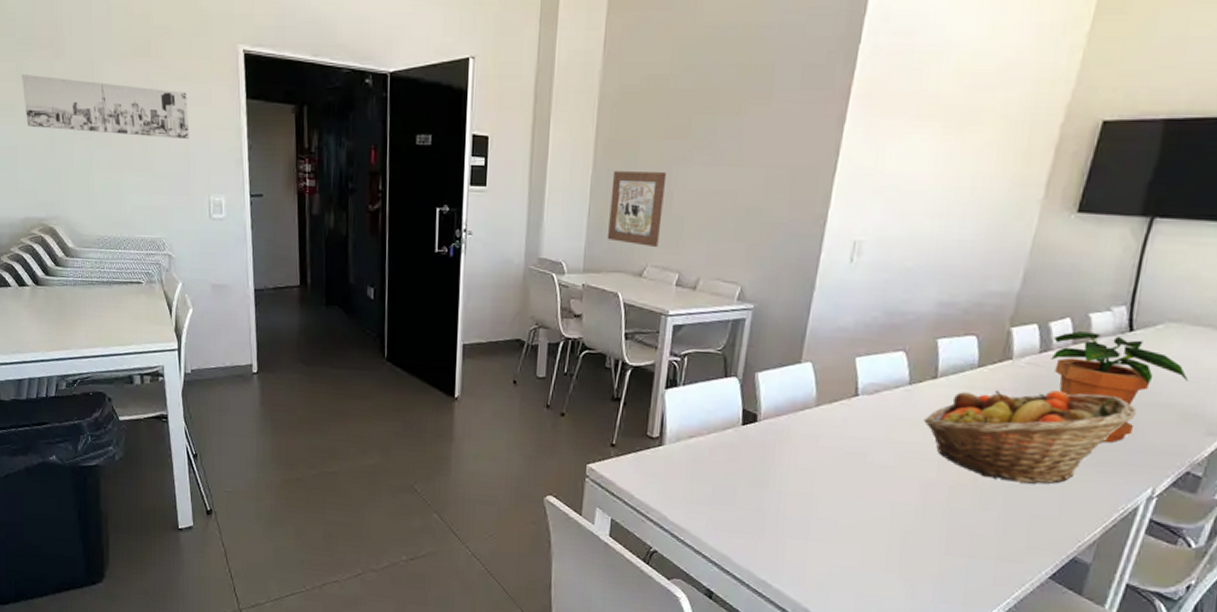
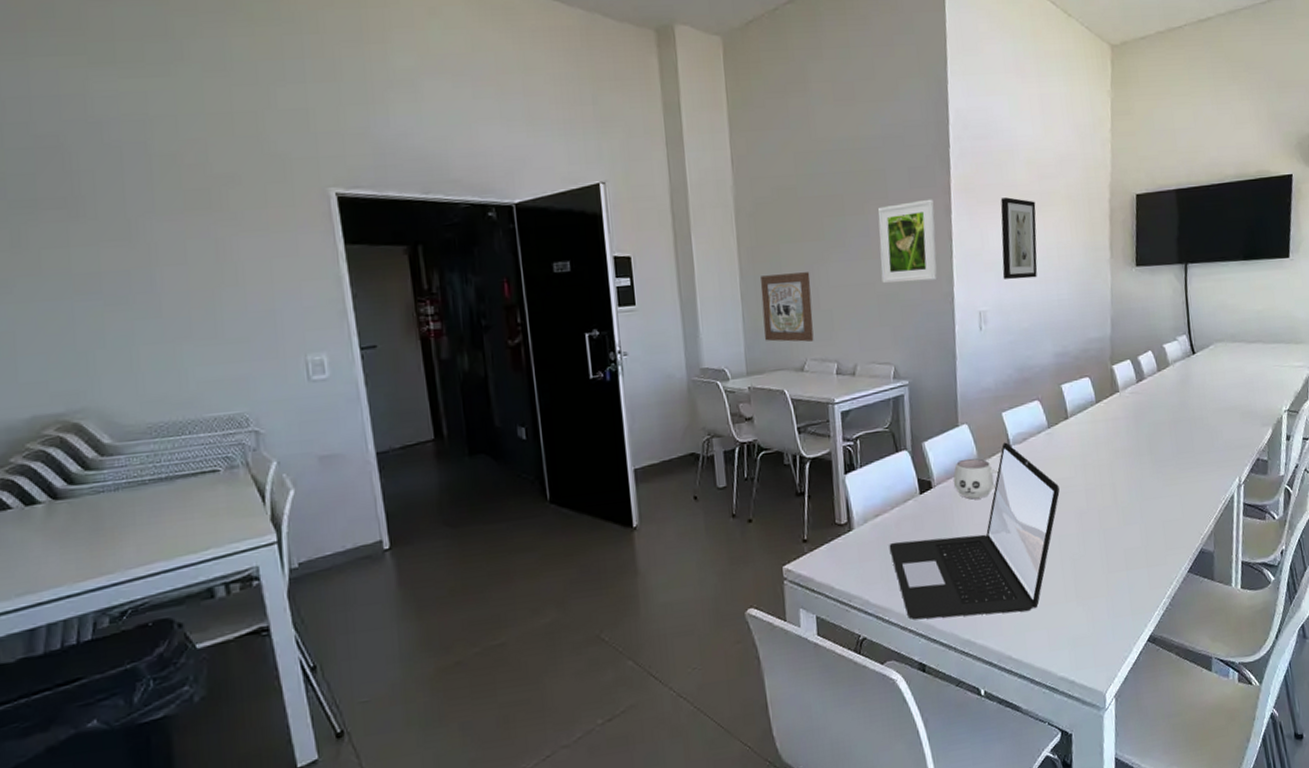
wall art: present [22,73,189,139] -> none [19,241,273,305]
laptop: none [698,390,907,570] -> present [889,442,1060,620]
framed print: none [746,103,827,198] -> present [877,199,938,284]
mug: none [781,399,838,444] -> present [953,458,999,500]
wall art: none [892,110,957,210] -> present [1000,197,1038,280]
fruit basket: present [924,390,1137,484] -> none [1066,408,1214,496]
potted plant: present [1051,331,1188,442] -> none [1143,359,1239,447]

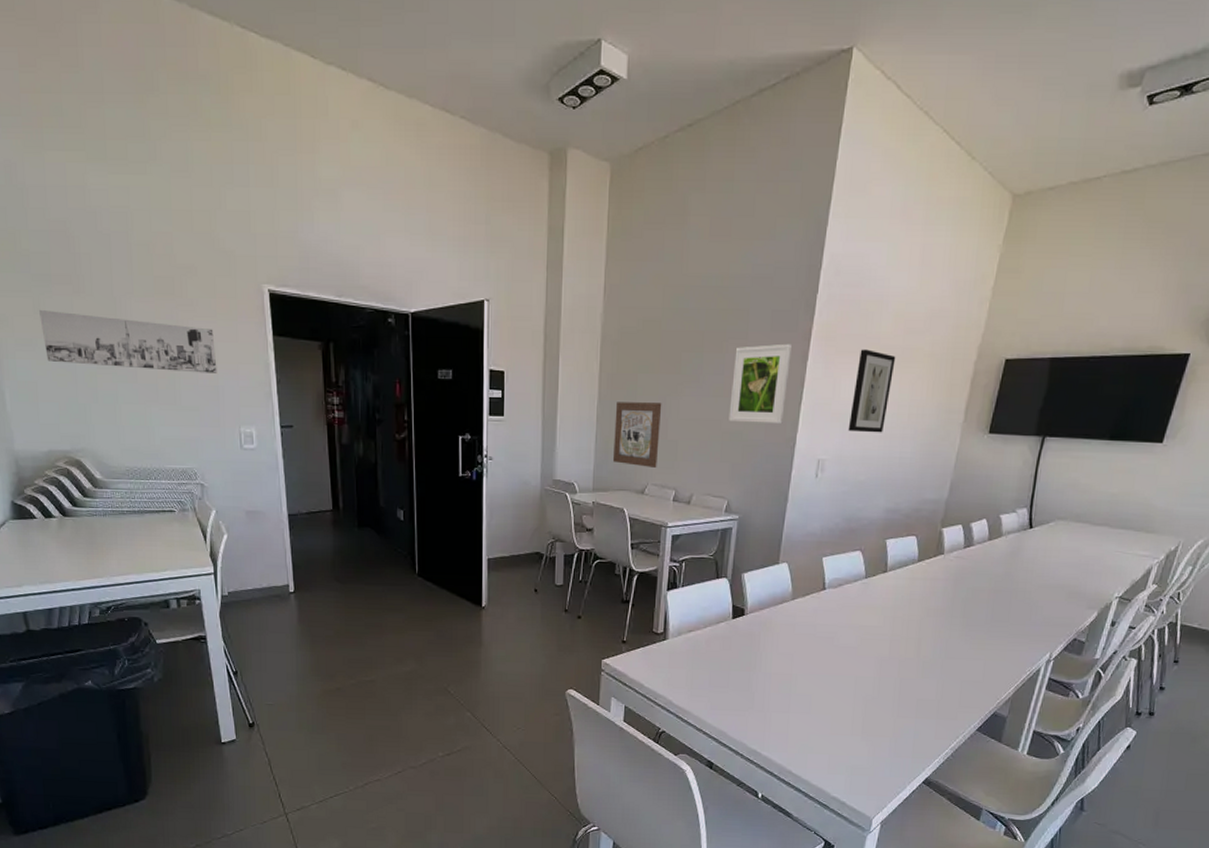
wall art: none [19,241,273,305] -> present [39,309,217,373]
laptop: present [889,442,1060,620] -> none [697,585,865,736]
mug: present [953,458,999,500] -> none [765,595,810,631]

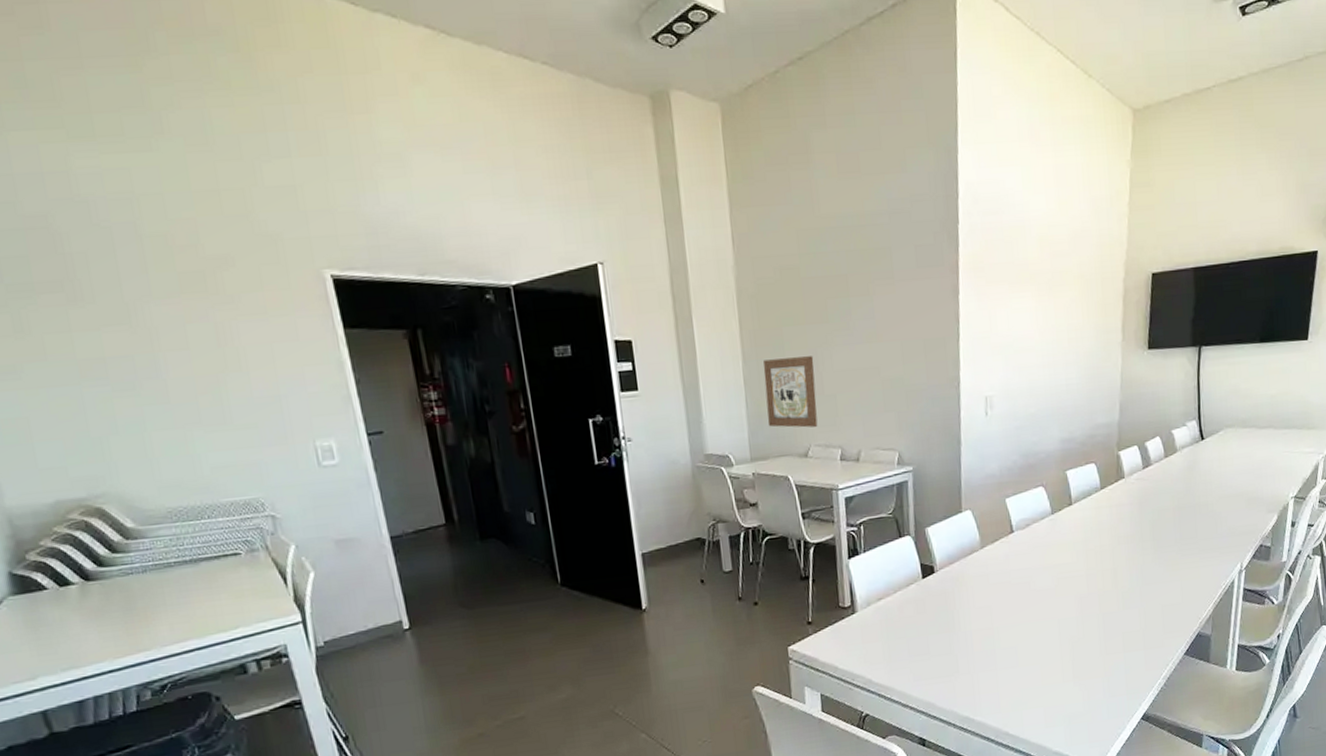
wall art: present [39,309,217,373] -> none [21,326,277,390]
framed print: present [729,343,793,424] -> none [883,279,944,368]
wall art: present [848,349,896,433] -> none [1010,277,1047,364]

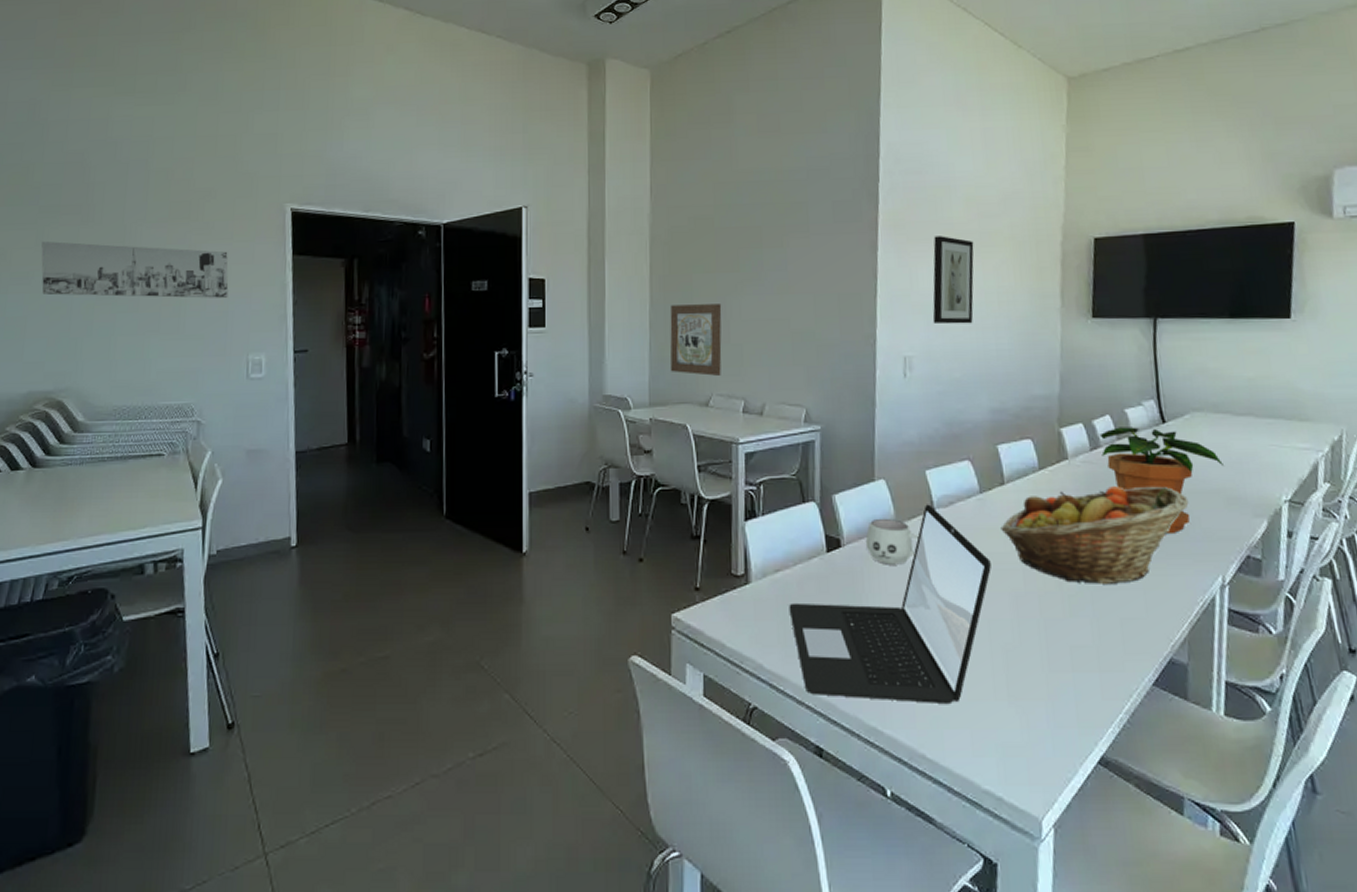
wall art: none [21,326,277,390] -> present [41,241,229,298]
laptop: none [891,528,1061,698] -> present [789,504,991,703]
mug: none [955,544,1001,584] -> present [865,519,919,565]
wall art: none [1010,277,1047,364] -> present [932,236,974,325]
fruit basket: none [1069,494,1219,581] -> present [1001,486,1189,584]
potted plant: none [1151,445,1247,533] -> present [1099,427,1224,533]

